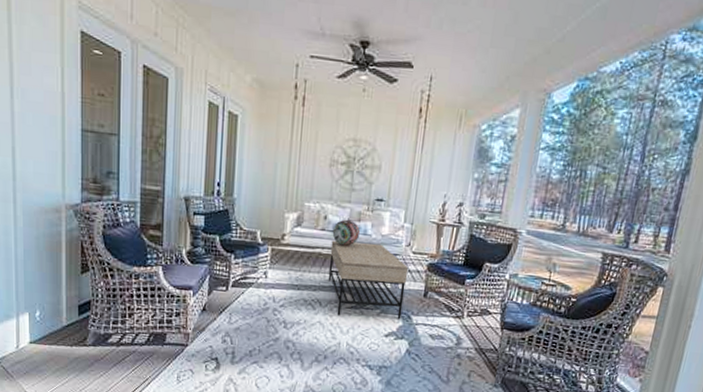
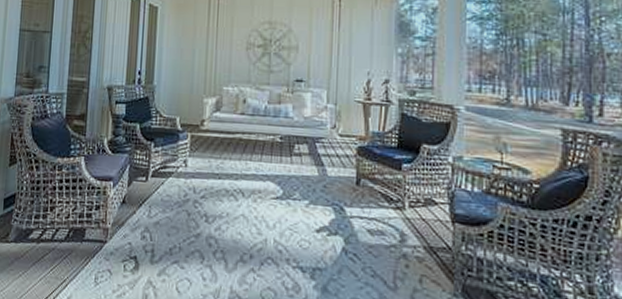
coffee table: present [328,240,409,320] -> none [250,124,337,212]
decorative sphere: present [332,219,360,247] -> none [252,102,280,131]

